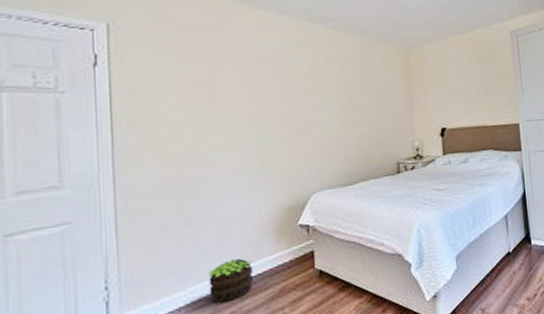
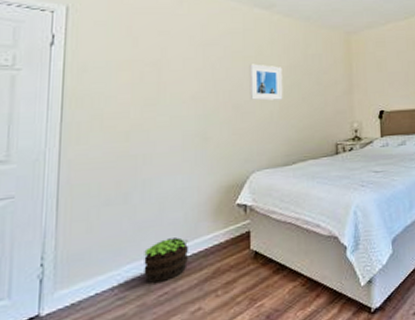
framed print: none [304,82,342,120] -> present [249,64,283,101]

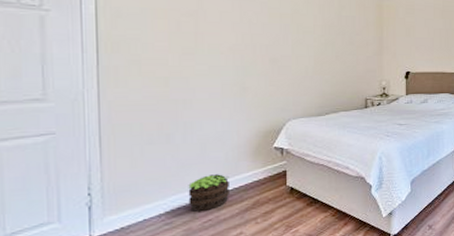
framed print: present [249,64,283,101] -> none [285,21,318,57]

